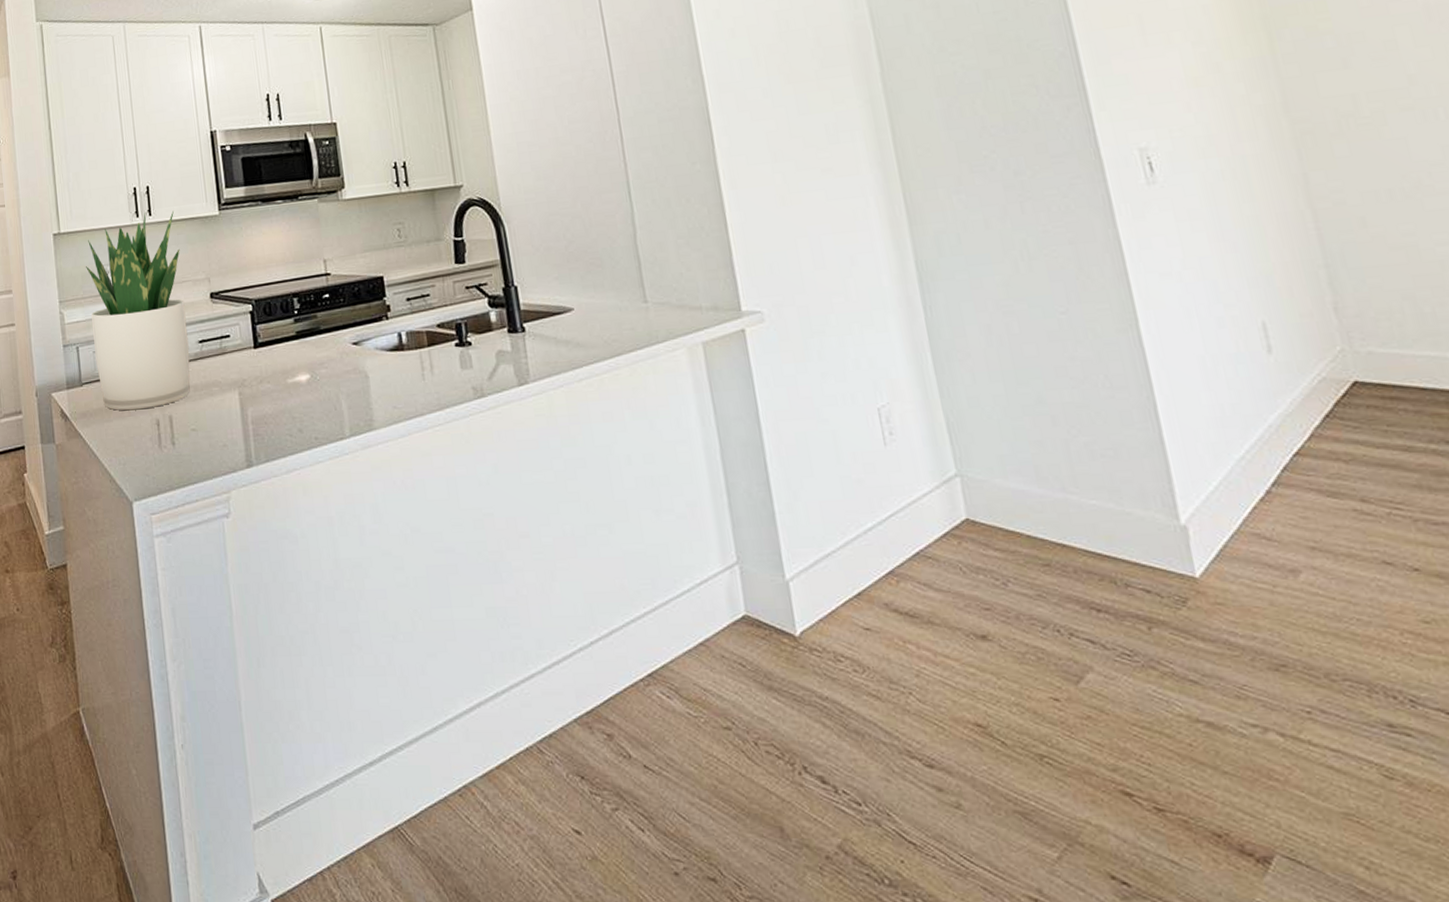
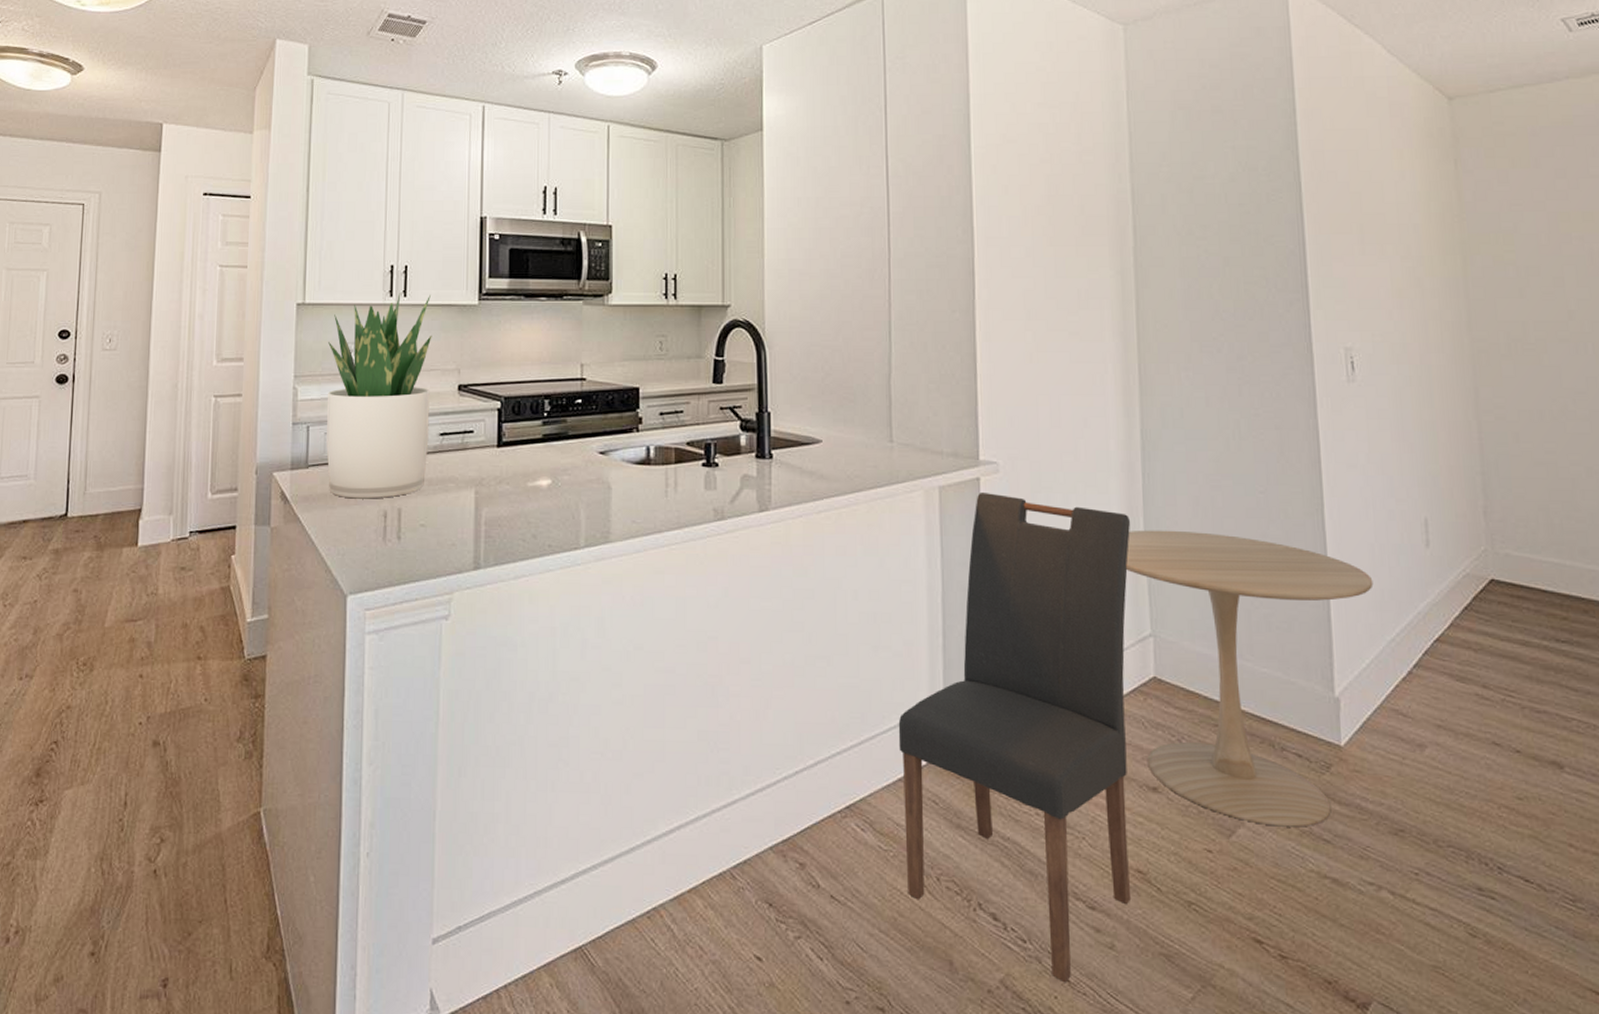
dining chair: none [691,343,974,846] -> present [898,491,1132,983]
side table: none [915,361,1210,669] -> present [1126,530,1374,827]

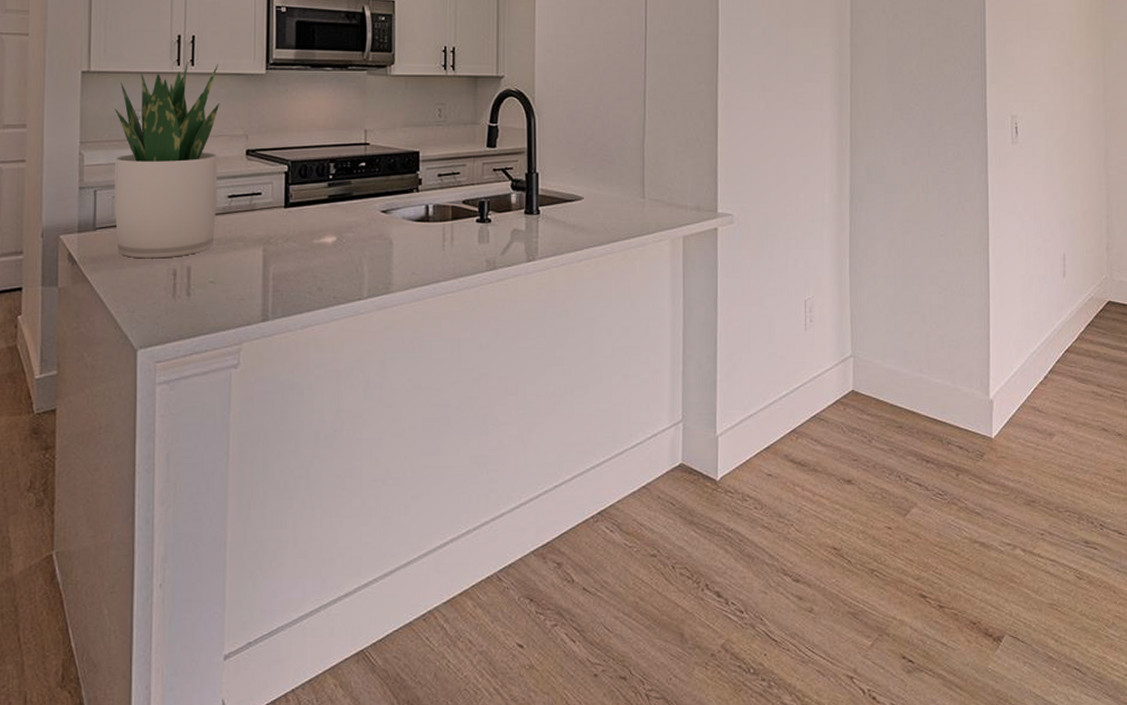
dining chair: present [898,491,1132,983] -> none [643,240,839,643]
side table: present [1126,530,1374,827] -> none [834,268,1023,505]

